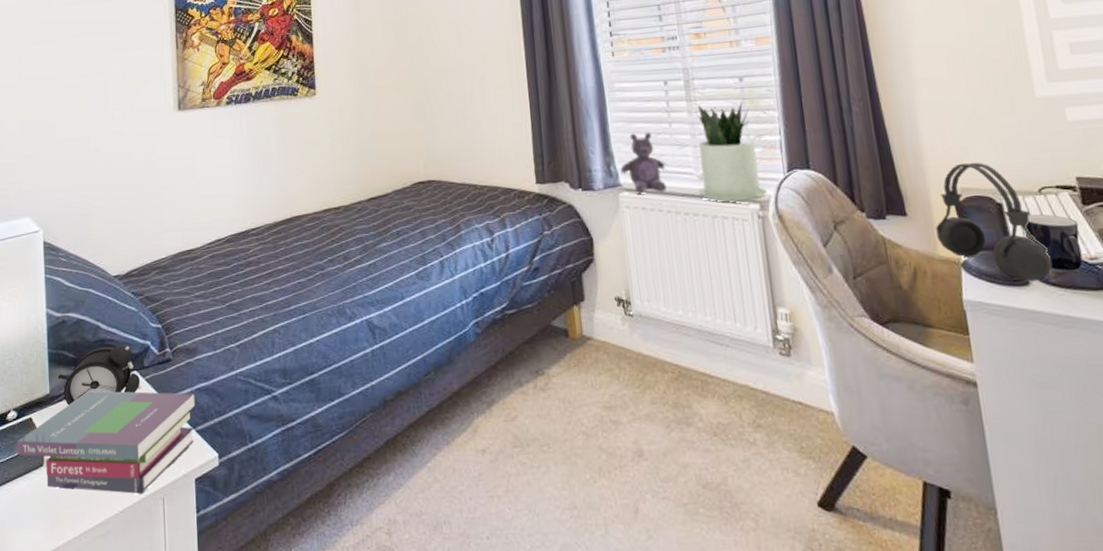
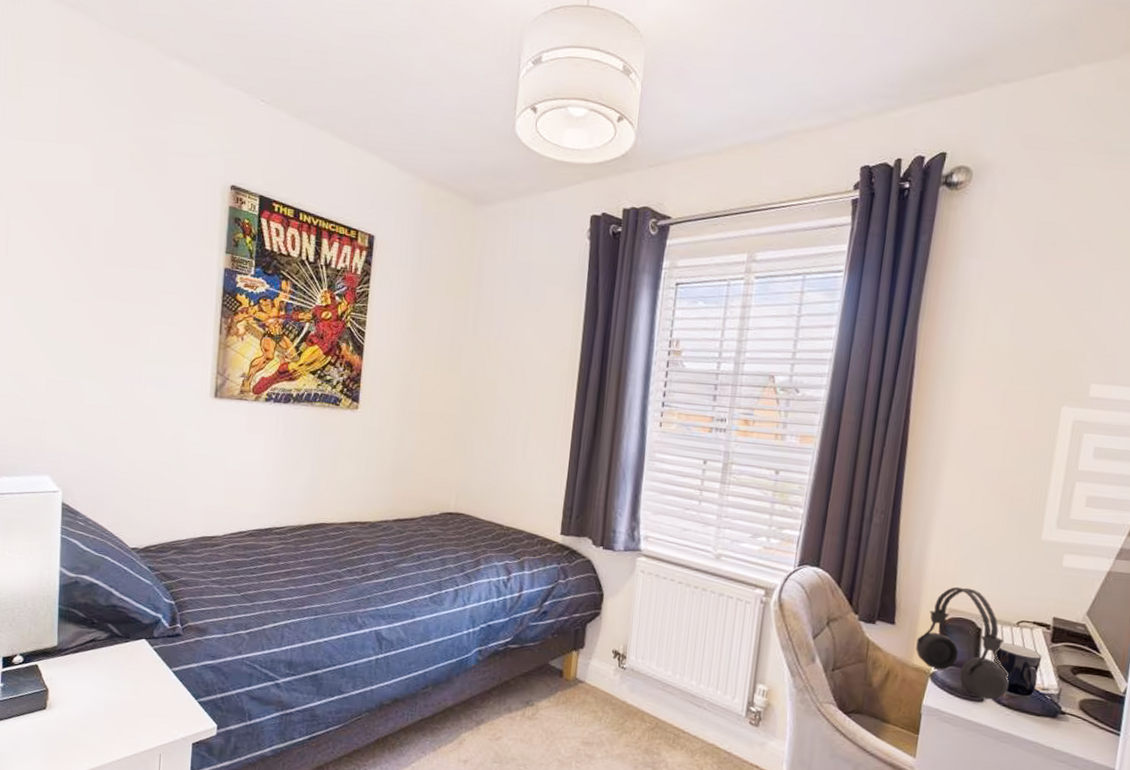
books: present [17,391,195,494] -> none [21,650,201,748]
alarm clock: present [57,345,141,406] -> none [66,612,149,660]
stuffed animal: present [620,132,668,194] -> none [643,504,689,564]
planter: present [697,101,767,202] -> none [711,489,778,587]

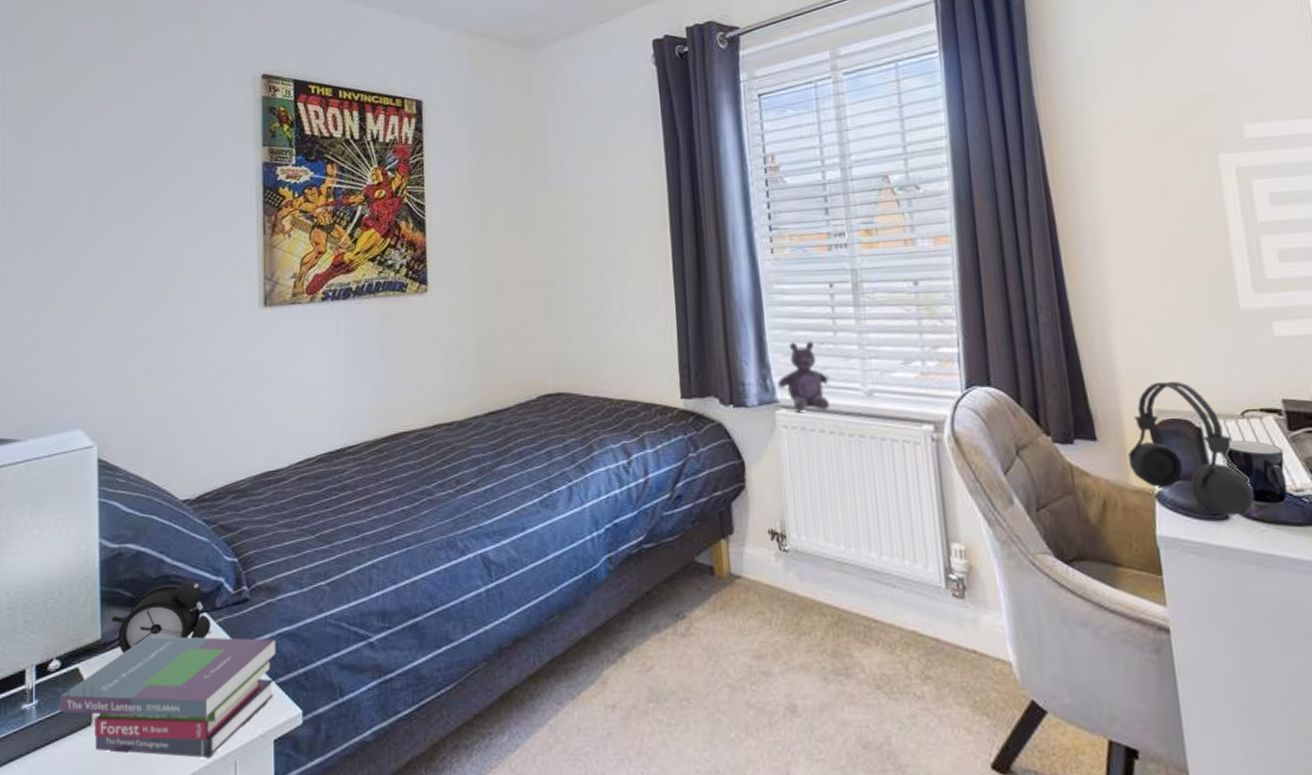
books: none [21,650,201,748] -> present [60,636,276,758]
alarm clock: none [66,612,149,660] -> present [111,582,212,654]
stuffed animal: none [643,504,689,564] -> present [778,341,831,412]

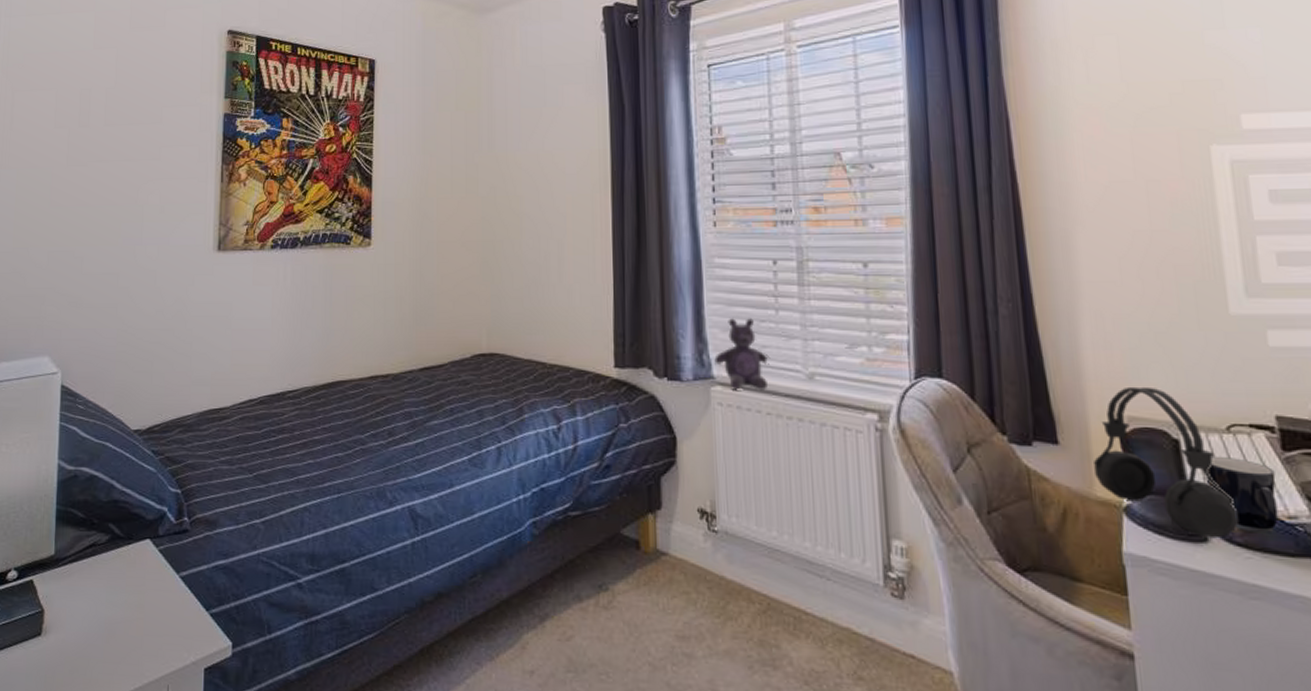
books: present [60,636,276,758] -> none [14,557,211,678]
alarm clock: present [111,582,212,654] -> none [64,509,154,571]

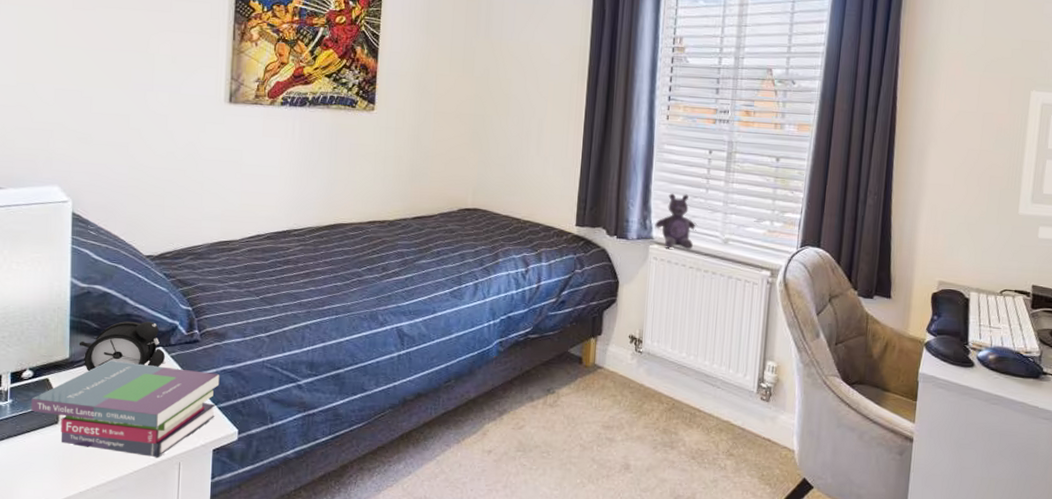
books: none [14,557,211,678] -> present [31,360,220,457]
alarm clock: none [64,509,154,571] -> present [79,321,166,372]
headphones: present [1094,386,1240,539] -> none [911,260,996,365]
mug: present [1206,455,1279,534] -> none [981,310,1024,362]

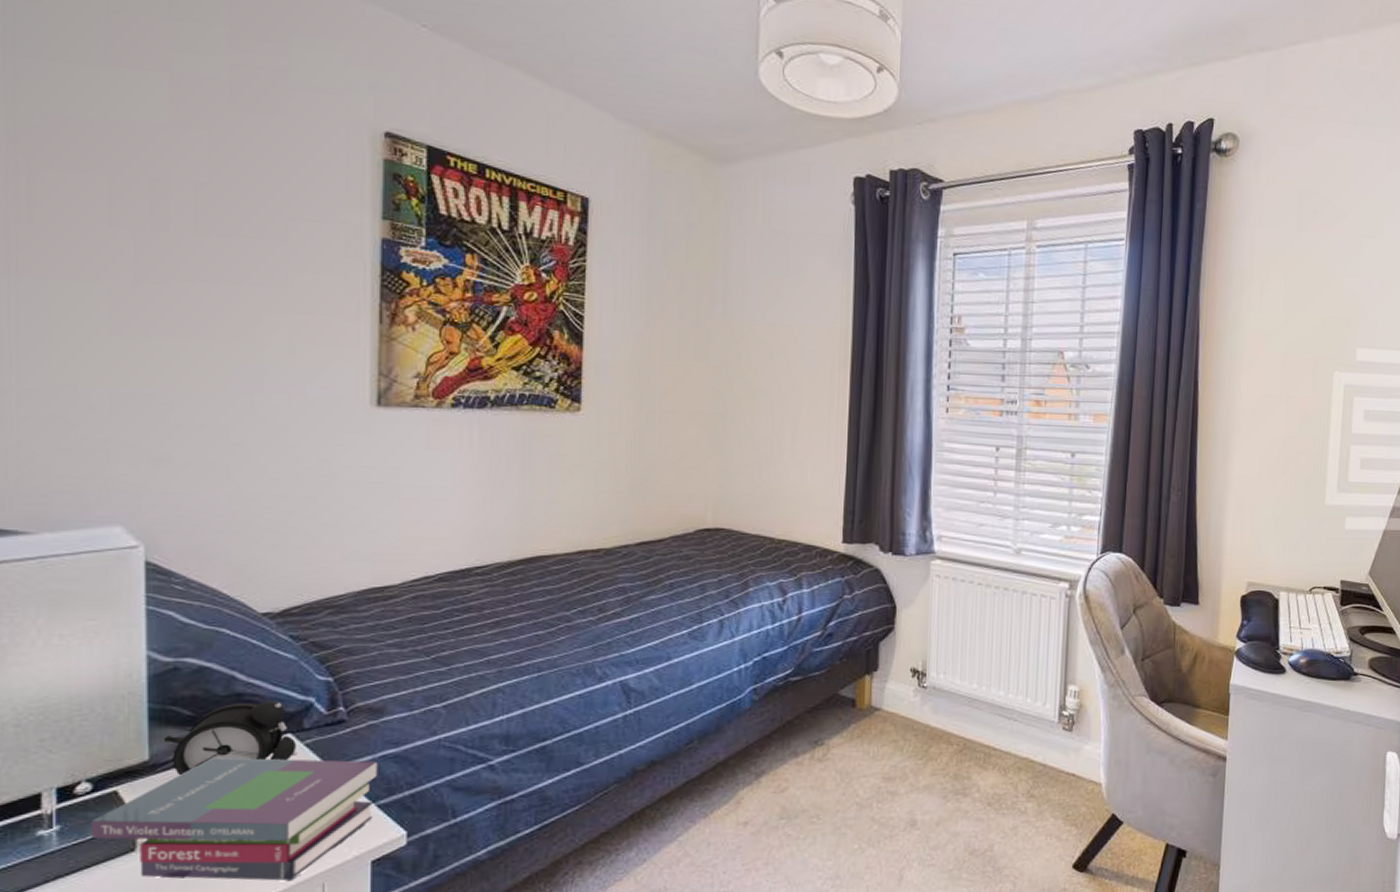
stuffed animal: present [655,193,698,250] -> none [936,499,986,564]

